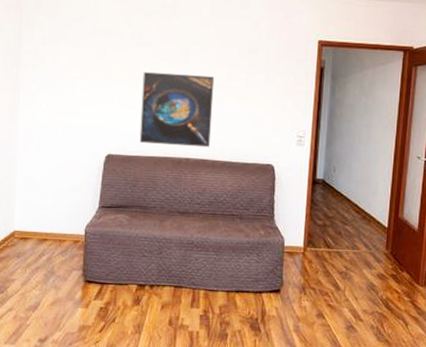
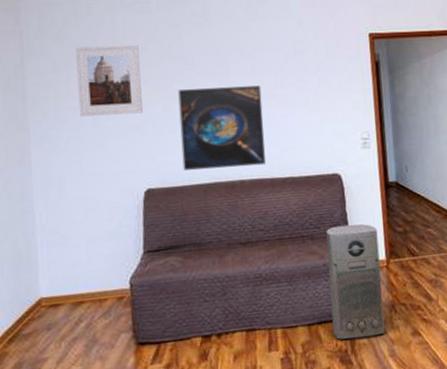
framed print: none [60,24,115,88] -> present [76,44,143,117]
air purifier: none [248,210,299,312] -> present [326,224,385,340]

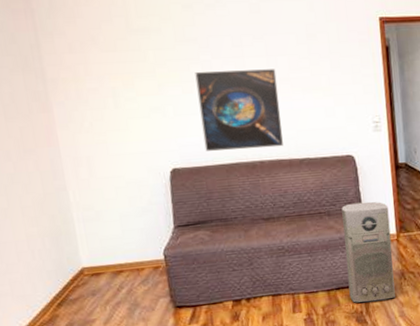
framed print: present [76,44,143,117] -> none [89,25,162,99]

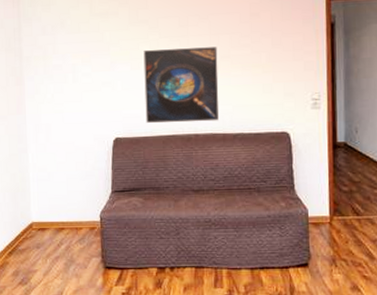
air purifier: present [341,201,395,303] -> none [272,180,324,286]

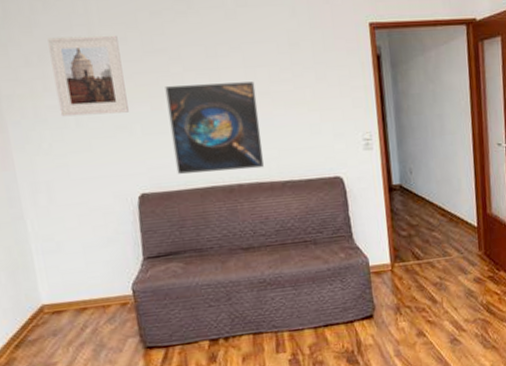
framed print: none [60,9,113,74] -> present [48,35,129,117]

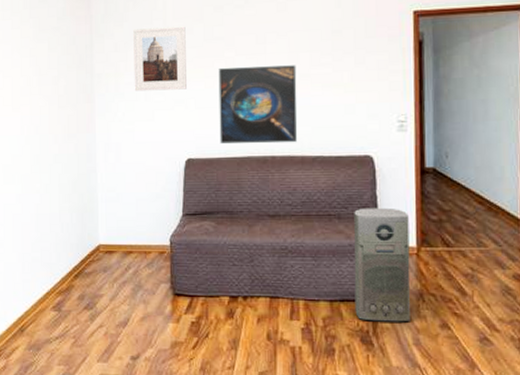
air purifier: none [329,228,390,341] -> present [354,207,411,322]

